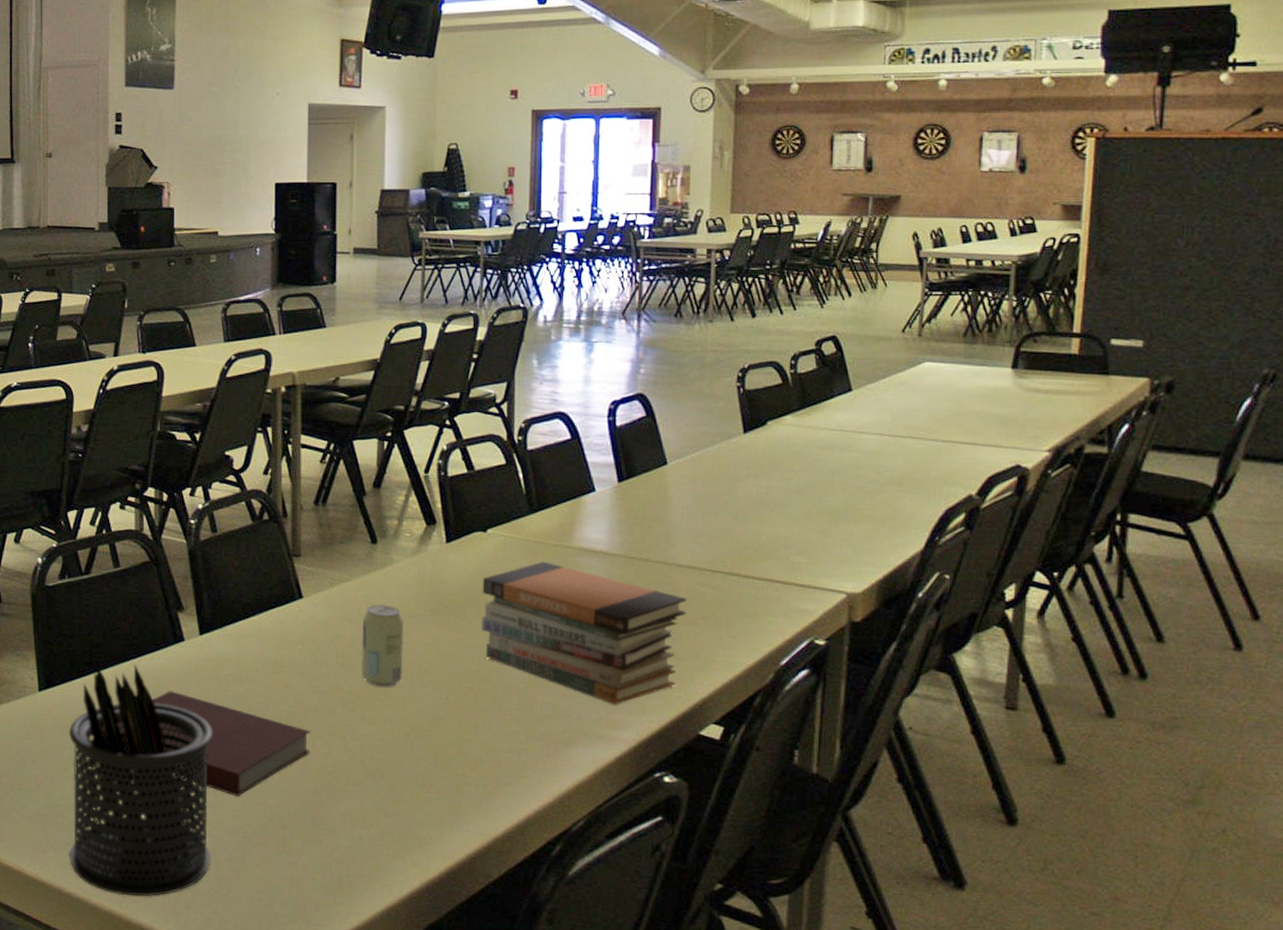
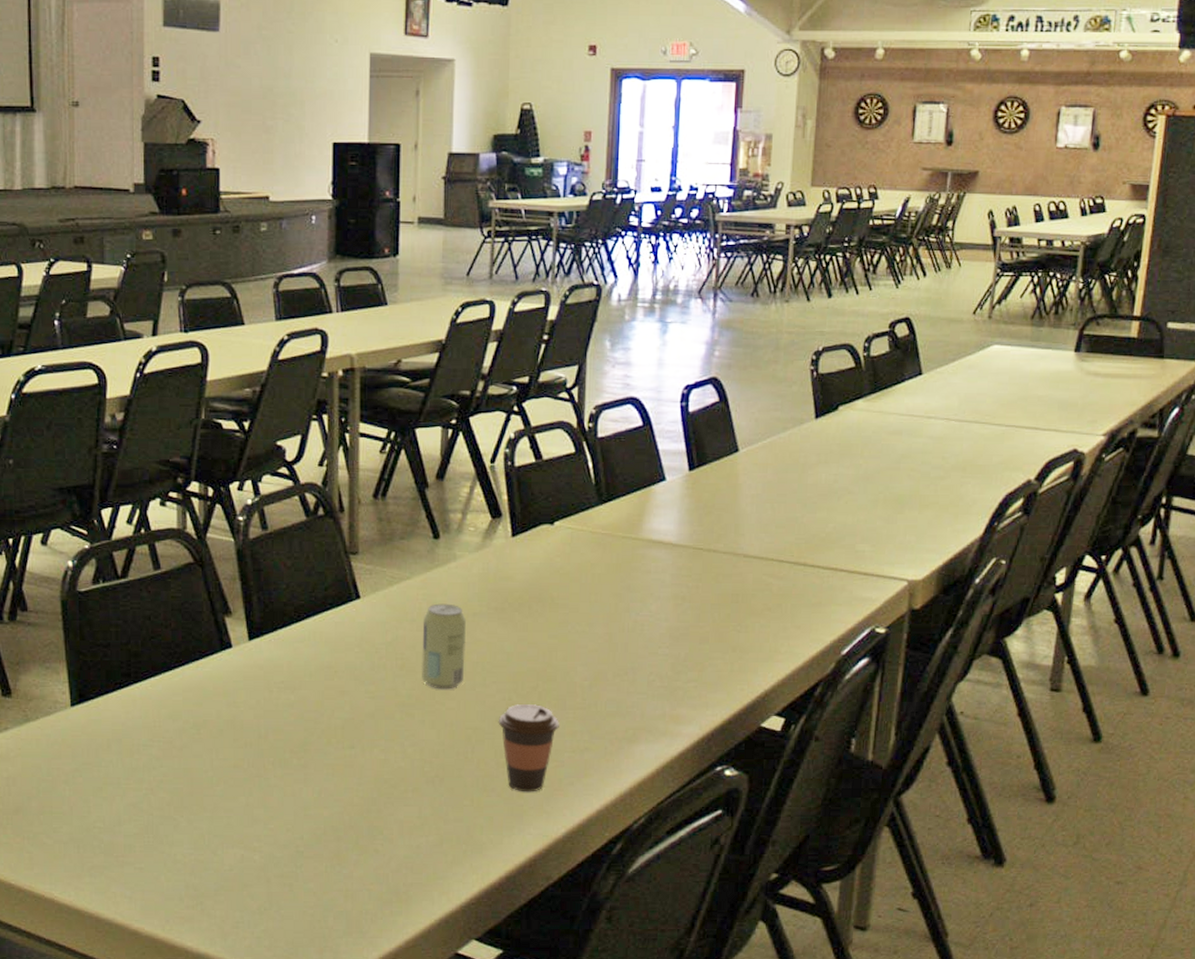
pen holder: present [68,663,213,897] -> none [104,674,264,919]
notebook: present [101,691,311,797] -> none [141,701,368,810]
coffee cup: none [436,703,496,790] -> present [498,703,559,792]
book stack: present [482,561,687,705] -> none [547,554,753,700]

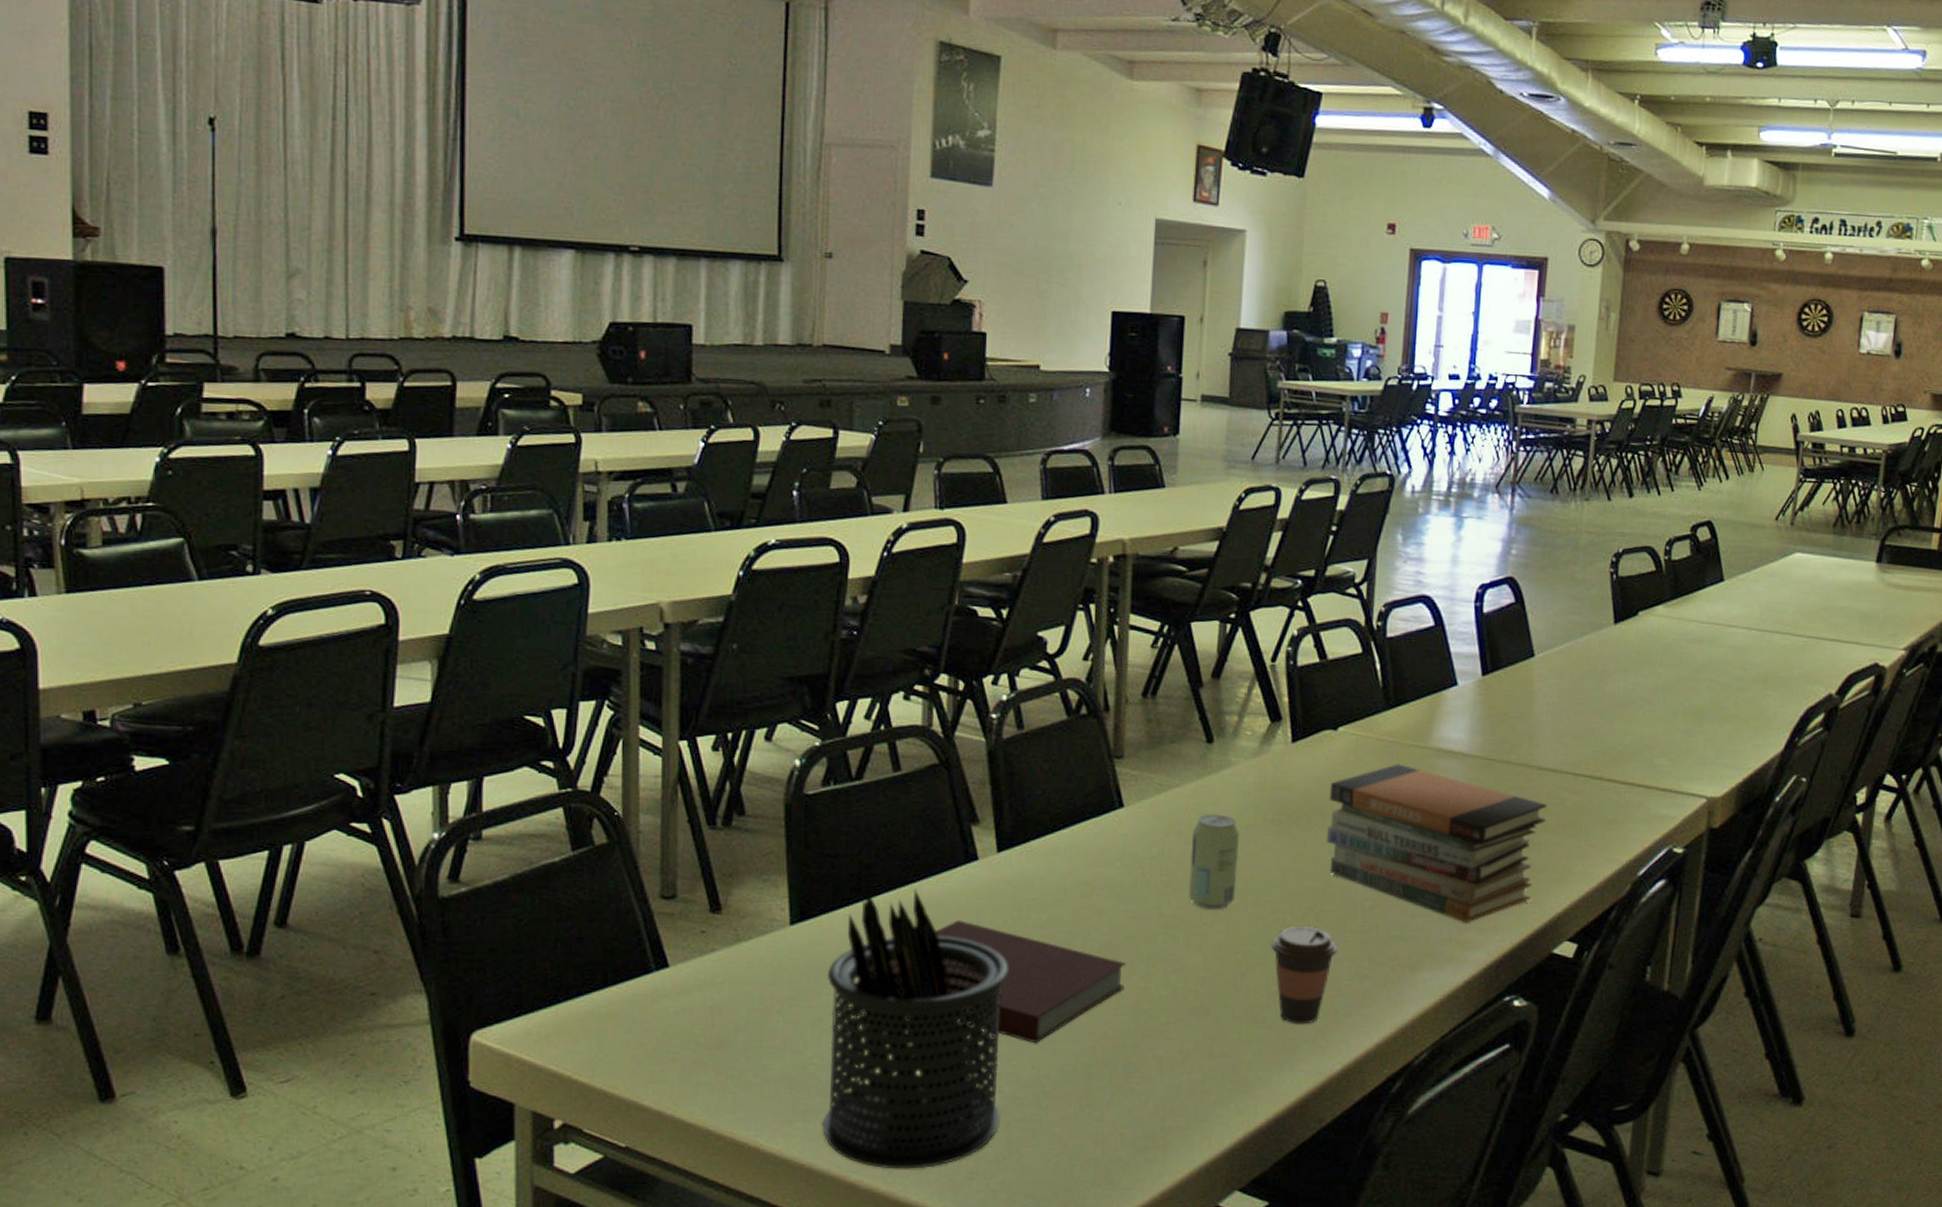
pen holder: none [104,674,264,919] -> present [822,888,1009,1169]
notebook: none [141,701,368,810] -> present [869,920,1127,1044]
book stack: none [547,554,753,700] -> present [1327,764,1547,923]

